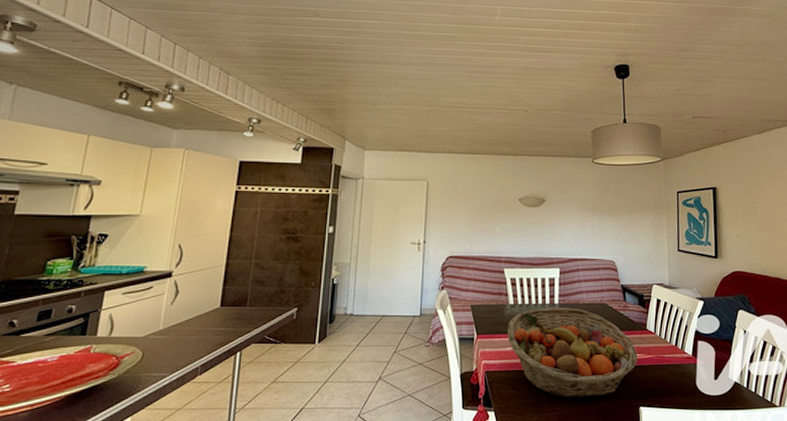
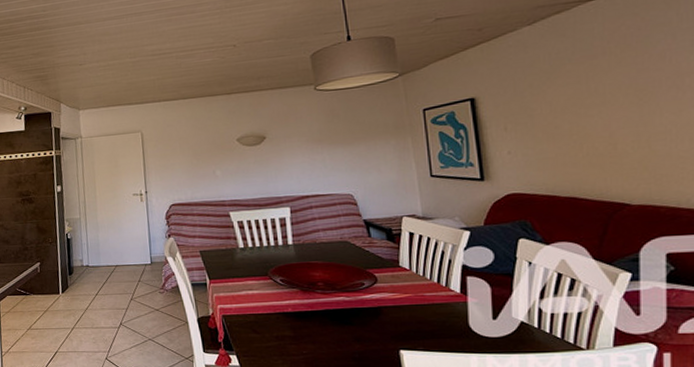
fruit basket: present [508,308,638,398] -> none [240,247,393,341]

